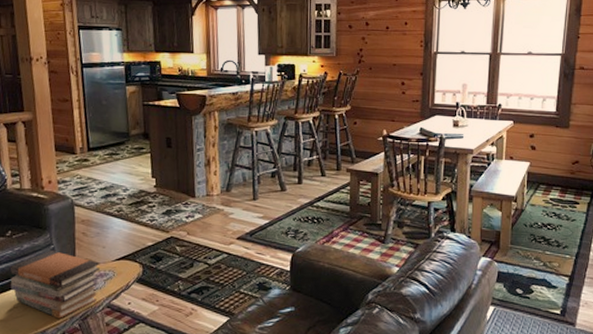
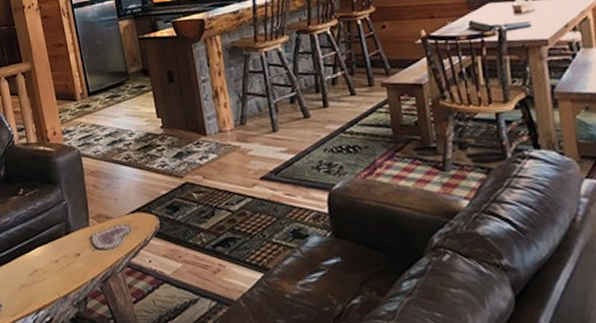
book stack: present [10,251,100,319] -> none [25,207,116,281]

